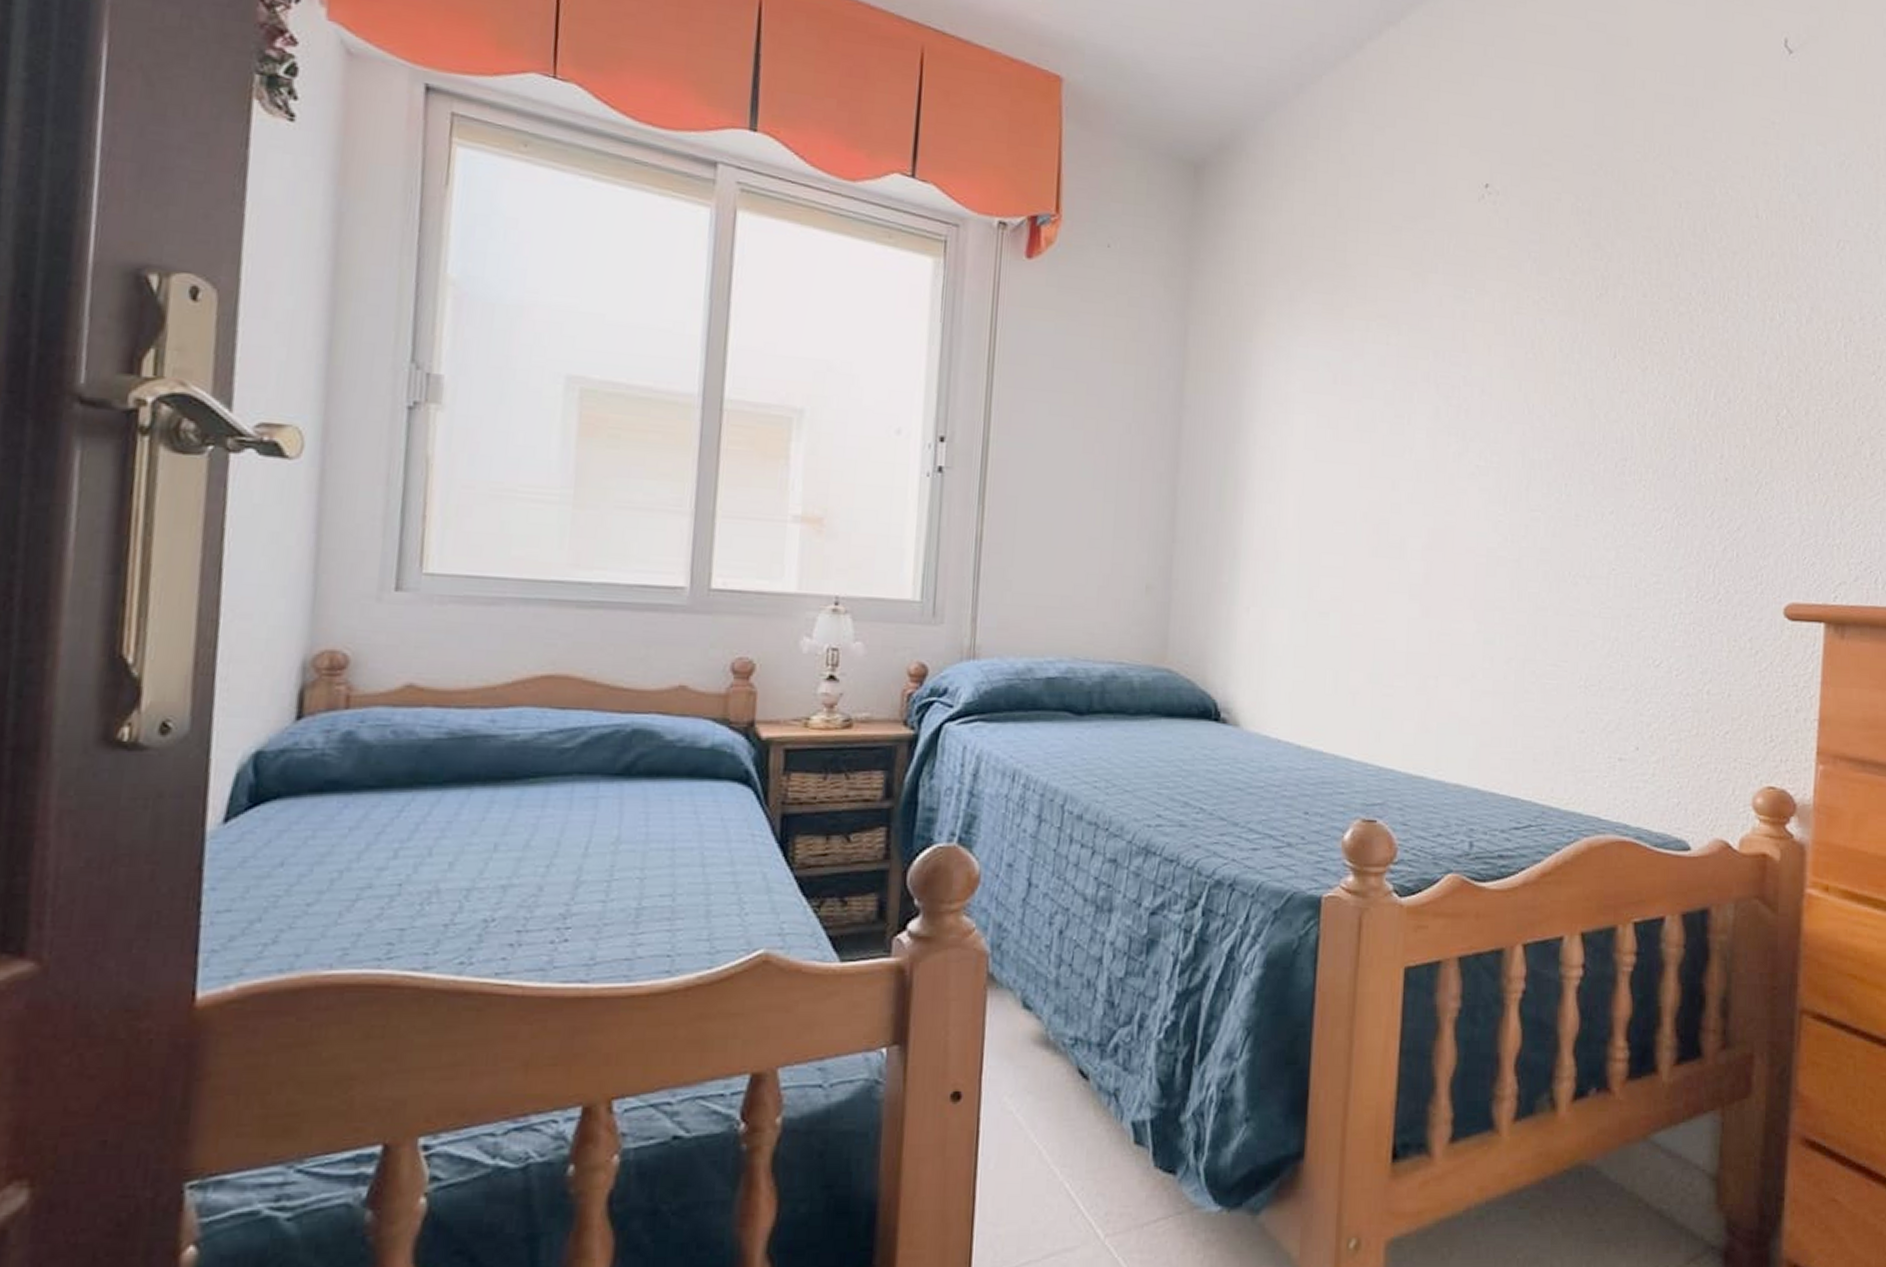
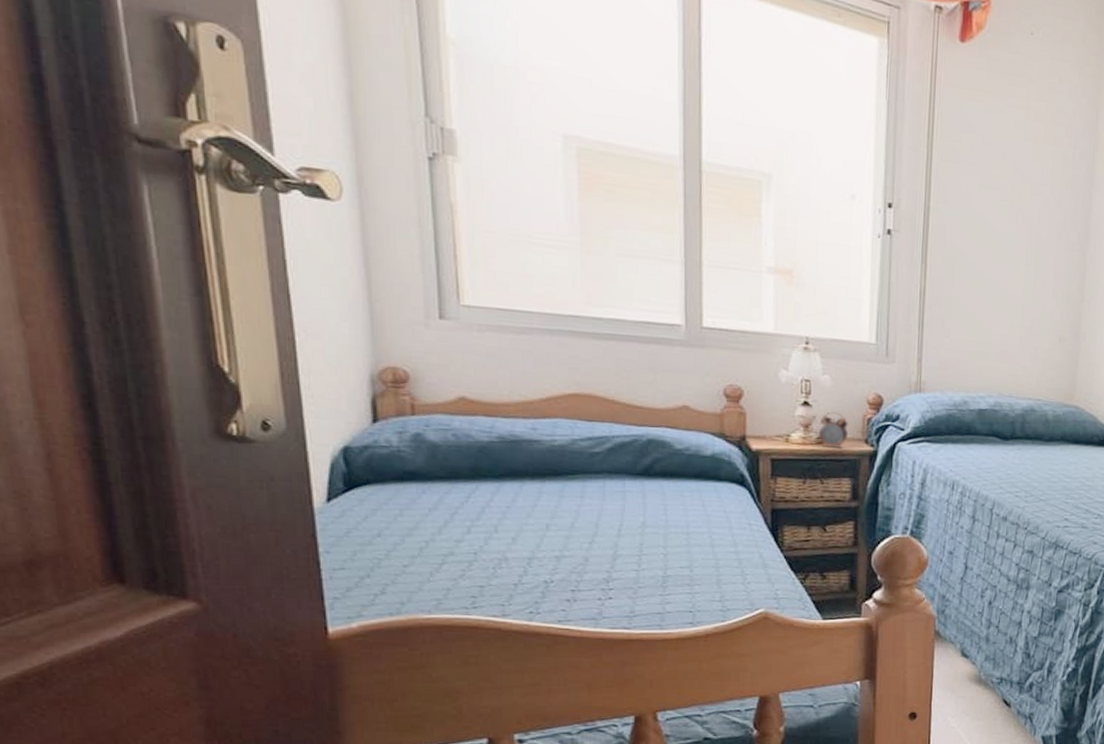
alarm clock: none [846,686,883,734] -> present [819,411,848,449]

